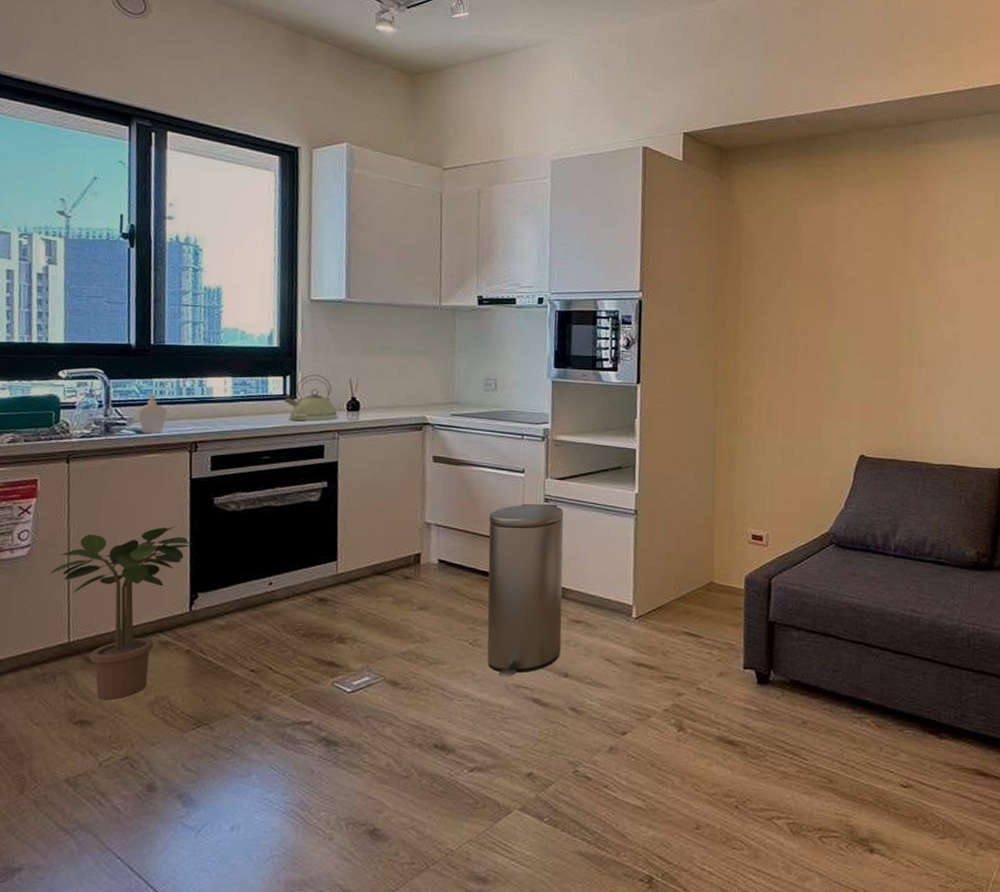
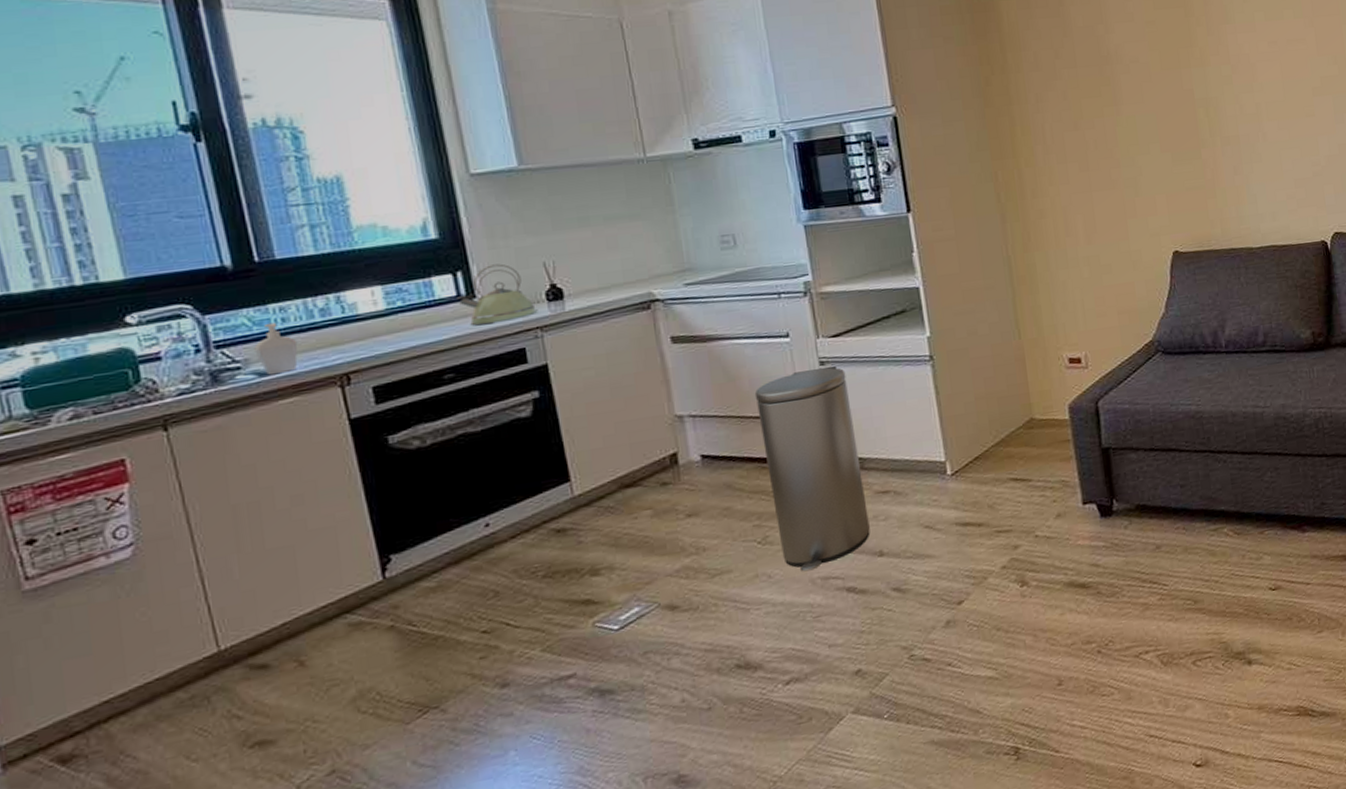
potted plant: present [50,526,191,700] -> none [172,481,368,711]

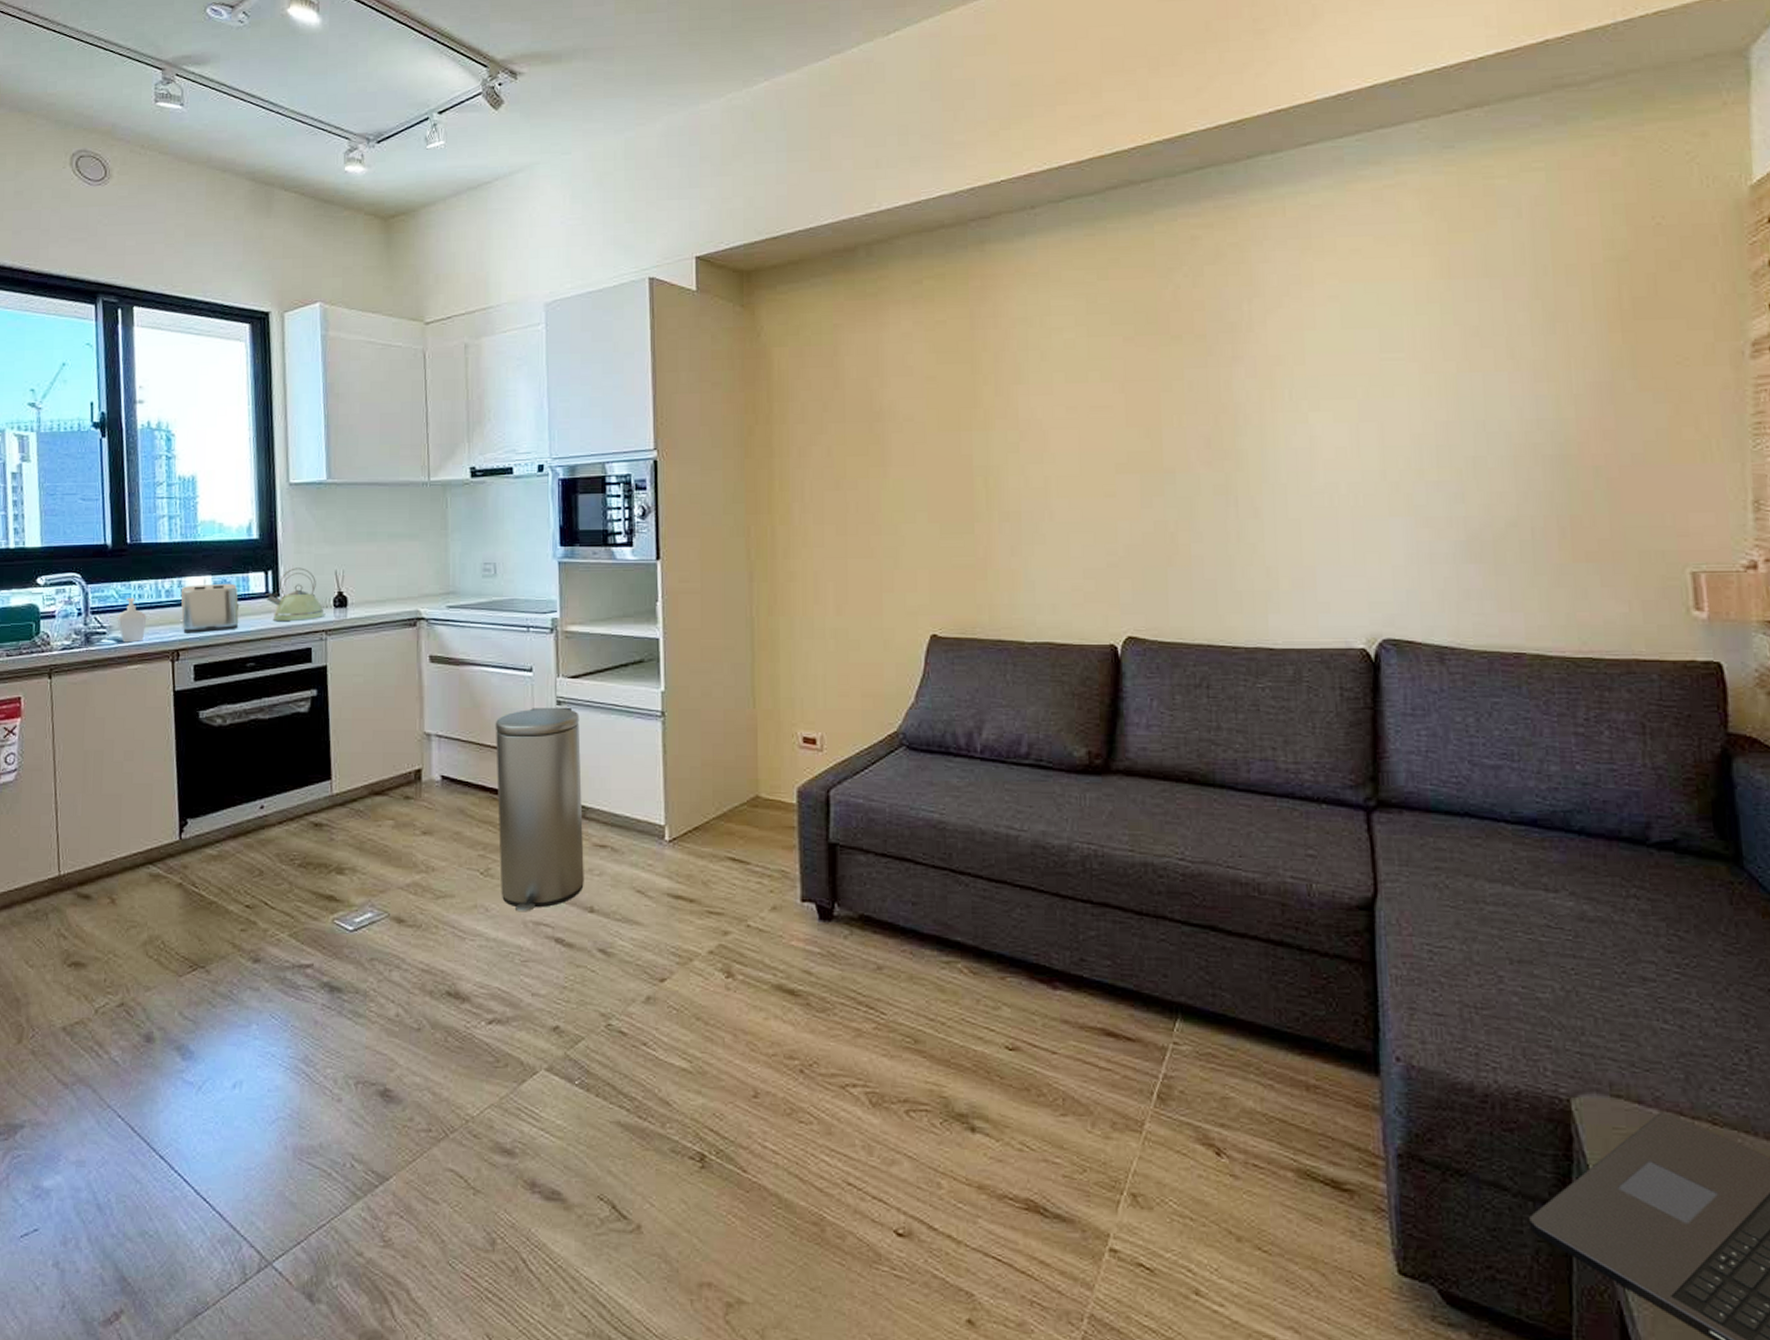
toaster: none [341,290,427,355] -> present [180,583,240,635]

